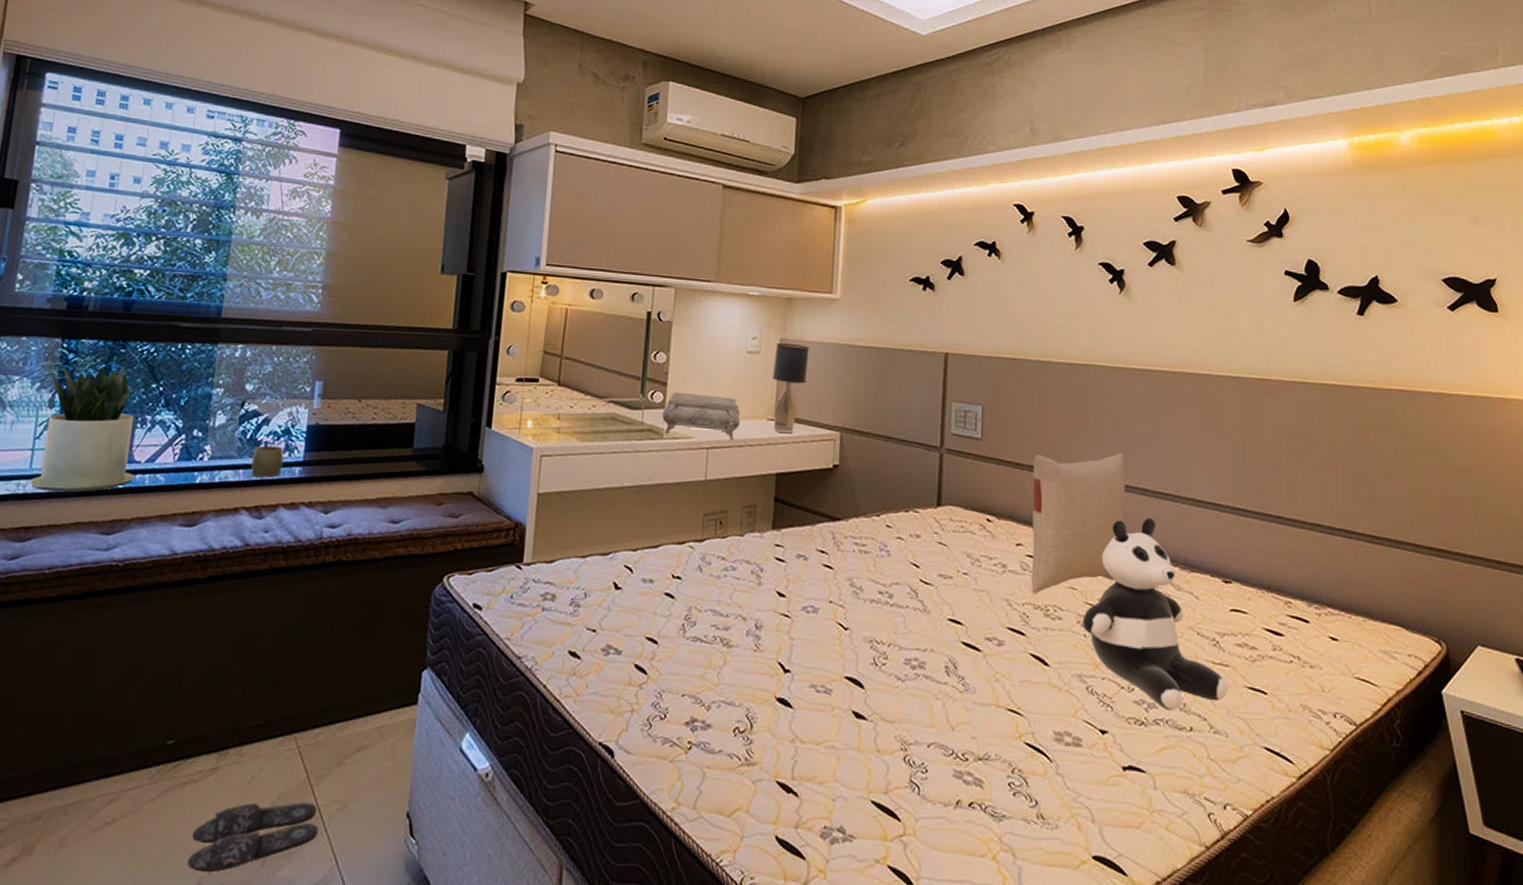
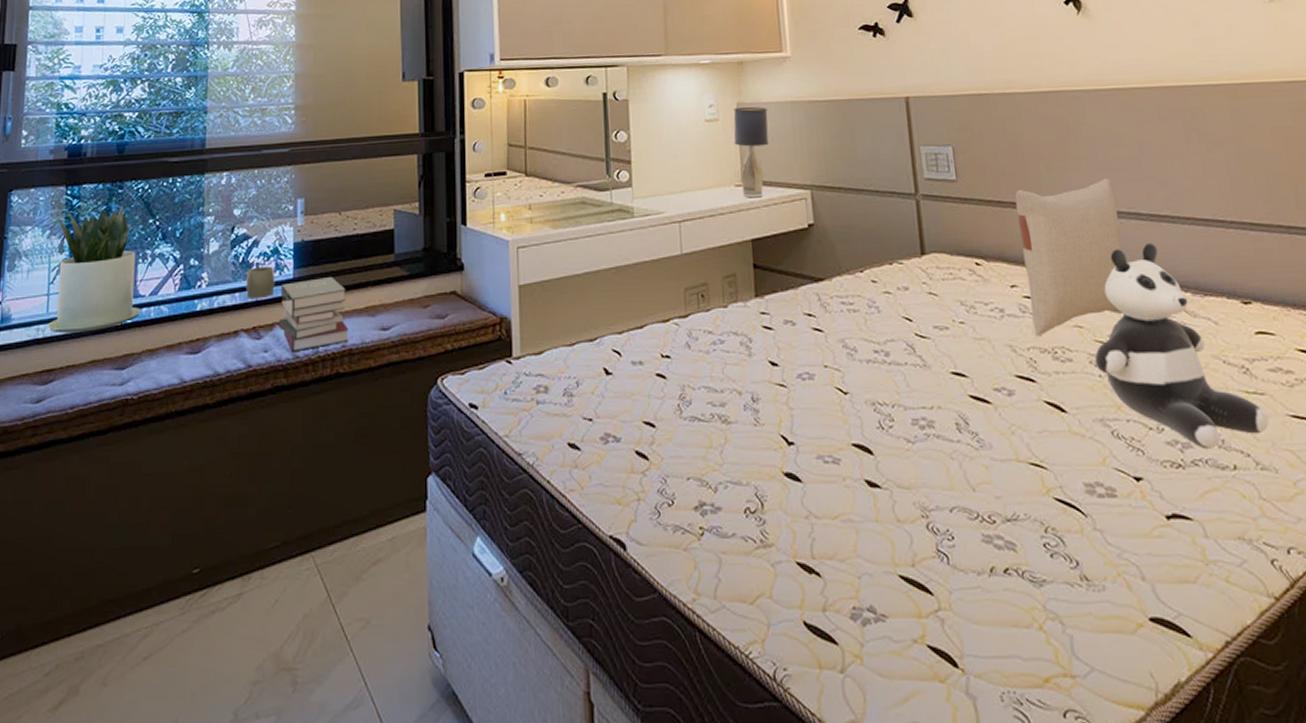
slippers: present [187,802,318,872] -> none [222,623,343,701]
books: none [282,463,358,536] -> present [278,276,349,353]
jewelry box: present [662,391,740,440] -> none [630,168,708,211]

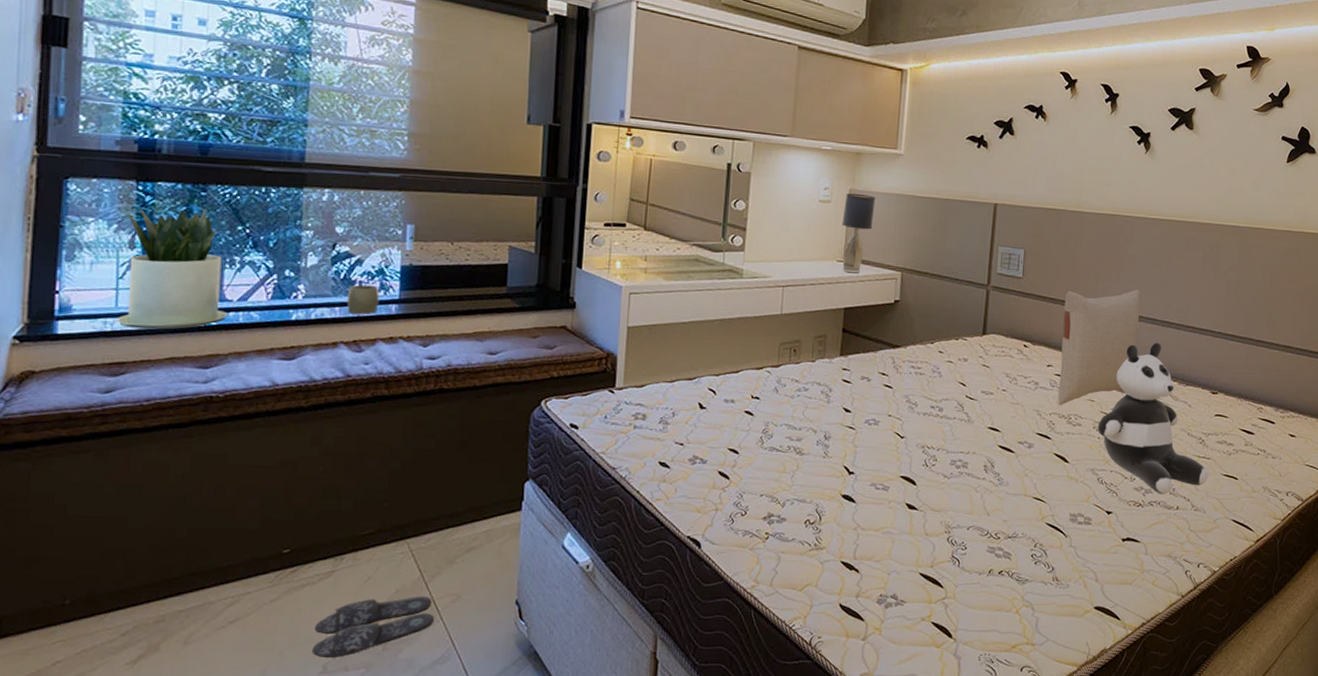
slippers: none [222,623,343,701] -> present [311,597,434,657]
books: present [278,276,349,353] -> none [381,301,455,367]

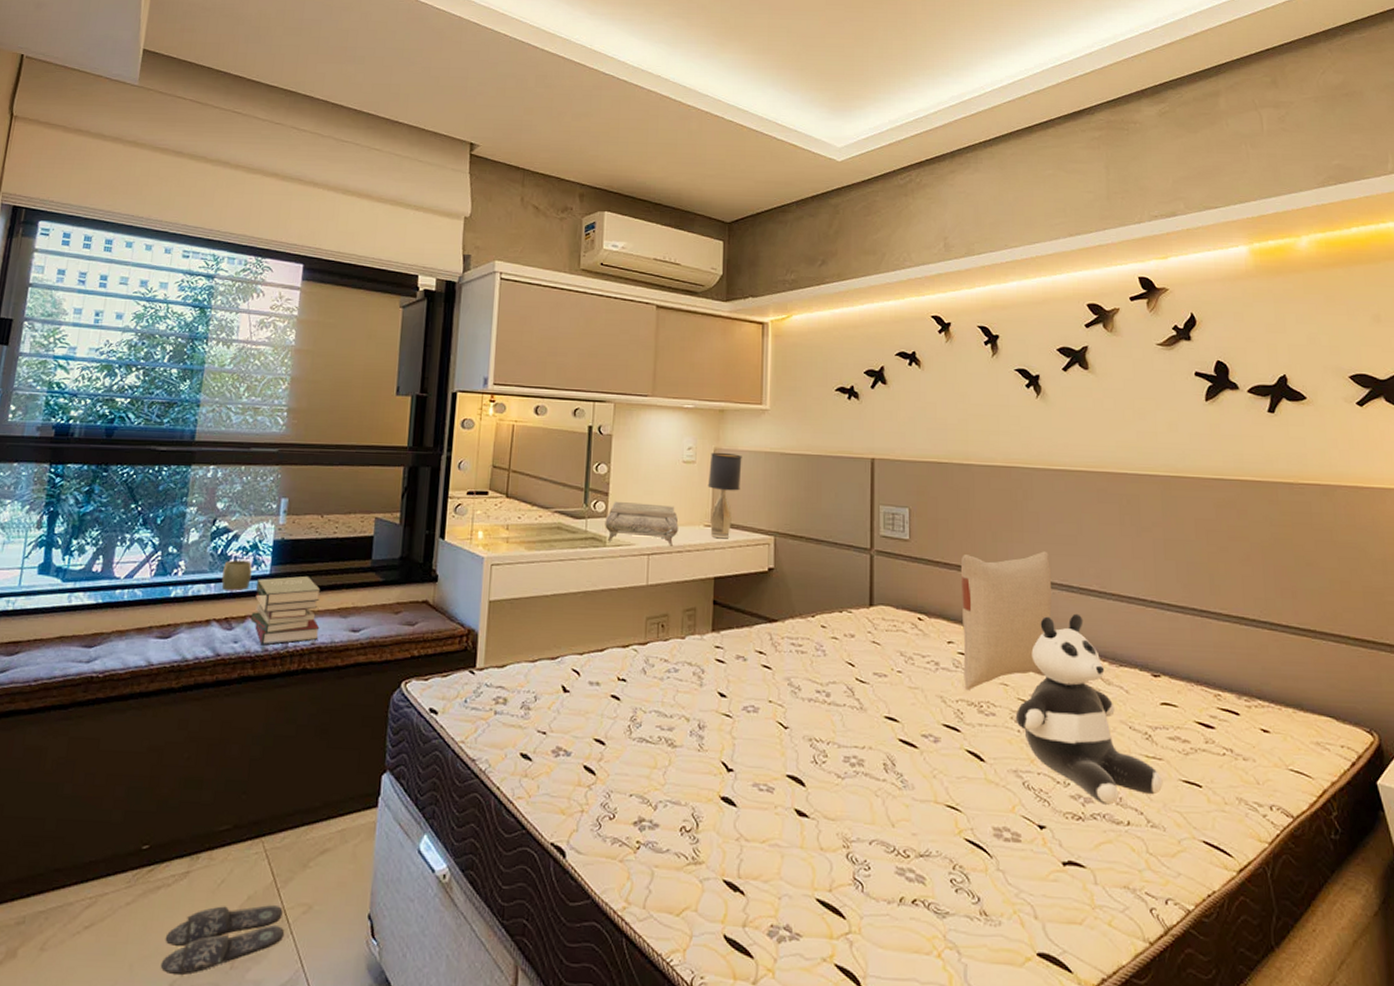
planter: present [116,206,228,330] -> none [18,488,115,609]
books: none [381,301,455,367] -> present [250,575,321,646]
jewelry box: none [742,236,813,279] -> present [605,501,679,546]

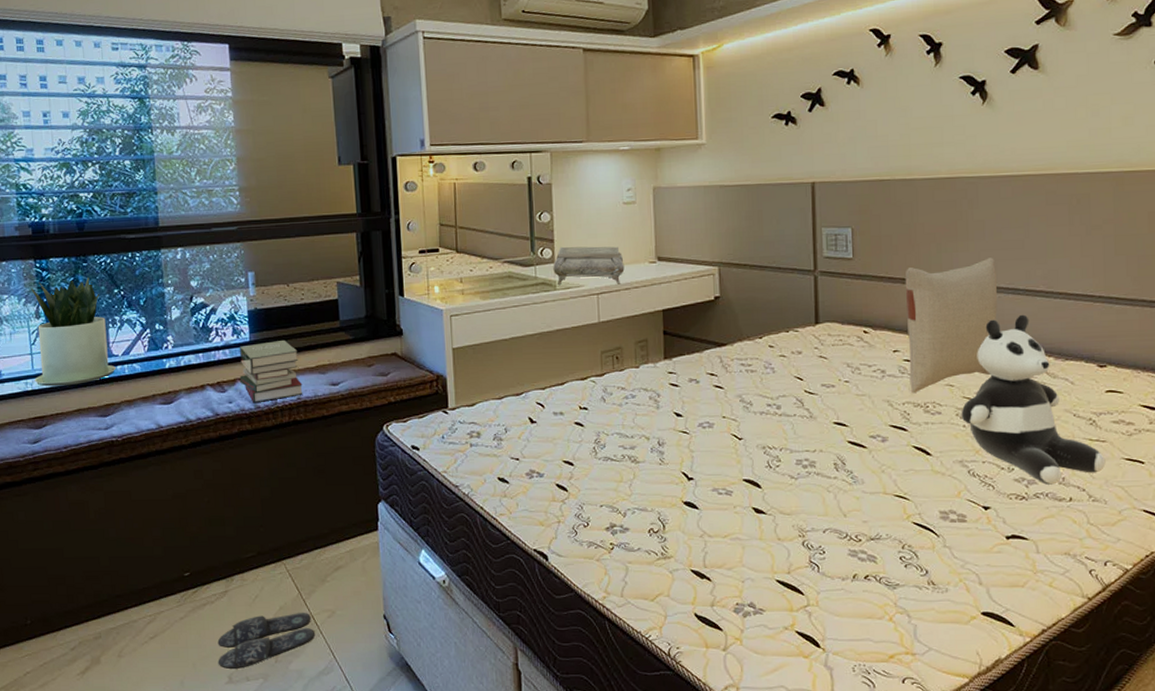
planter: none [18,488,115,609] -> present [30,278,116,387]
mug: present [221,560,252,592] -> none [207,331,234,359]
table lamp: present [707,452,742,539] -> none [649,190,682,274]

